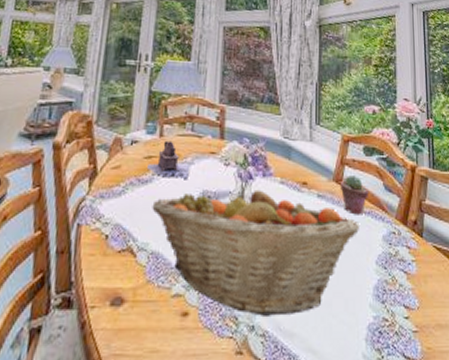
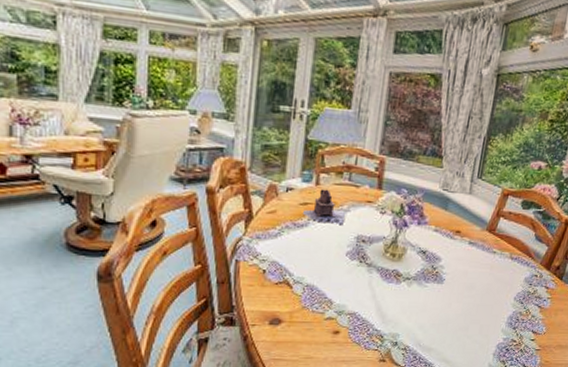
fruit basket: present [152,186,360,316] -> none [307,232,506,336]
potted succulent: present [340,175,368,215] -> none [491,226,519,260]

